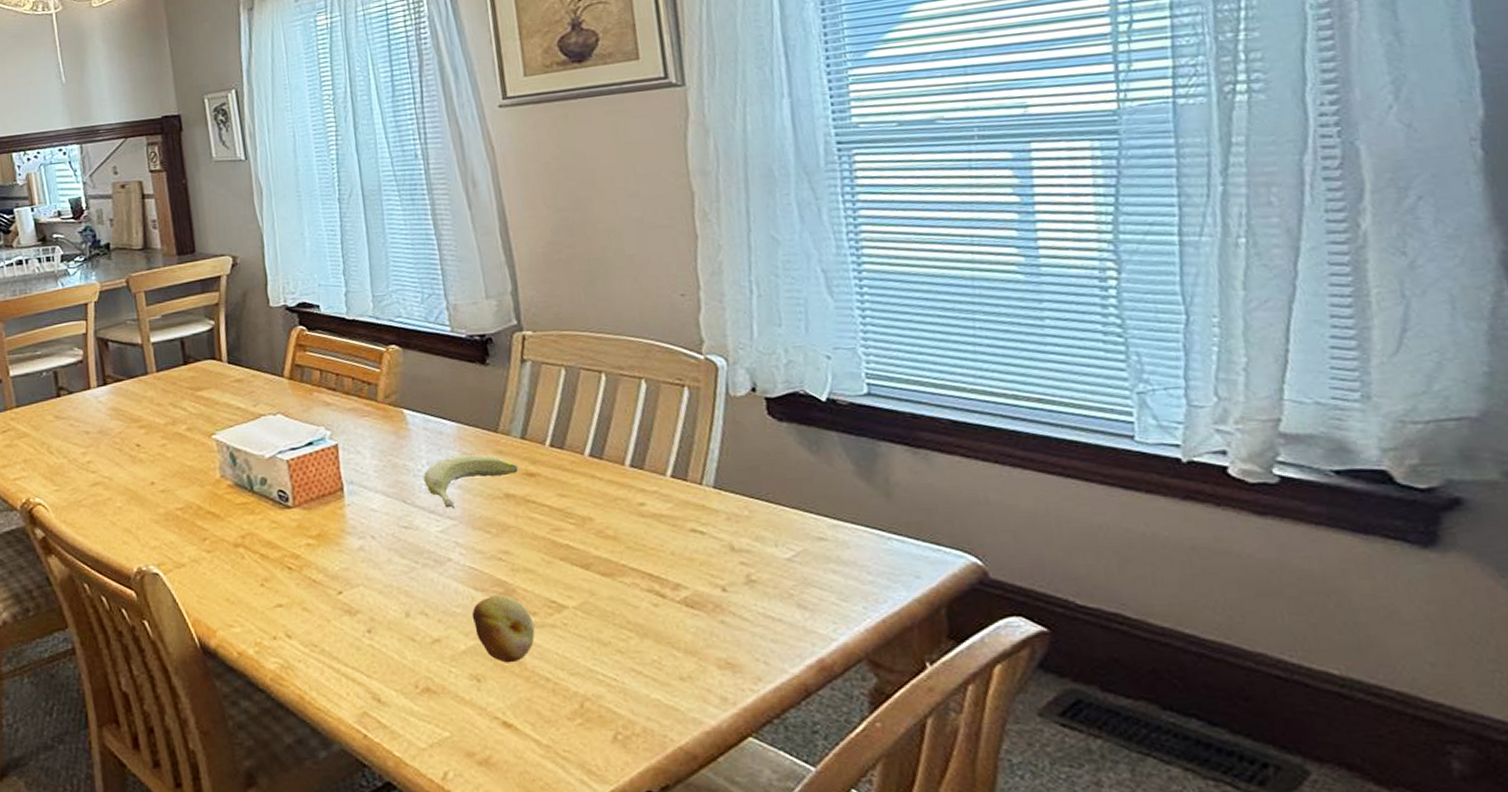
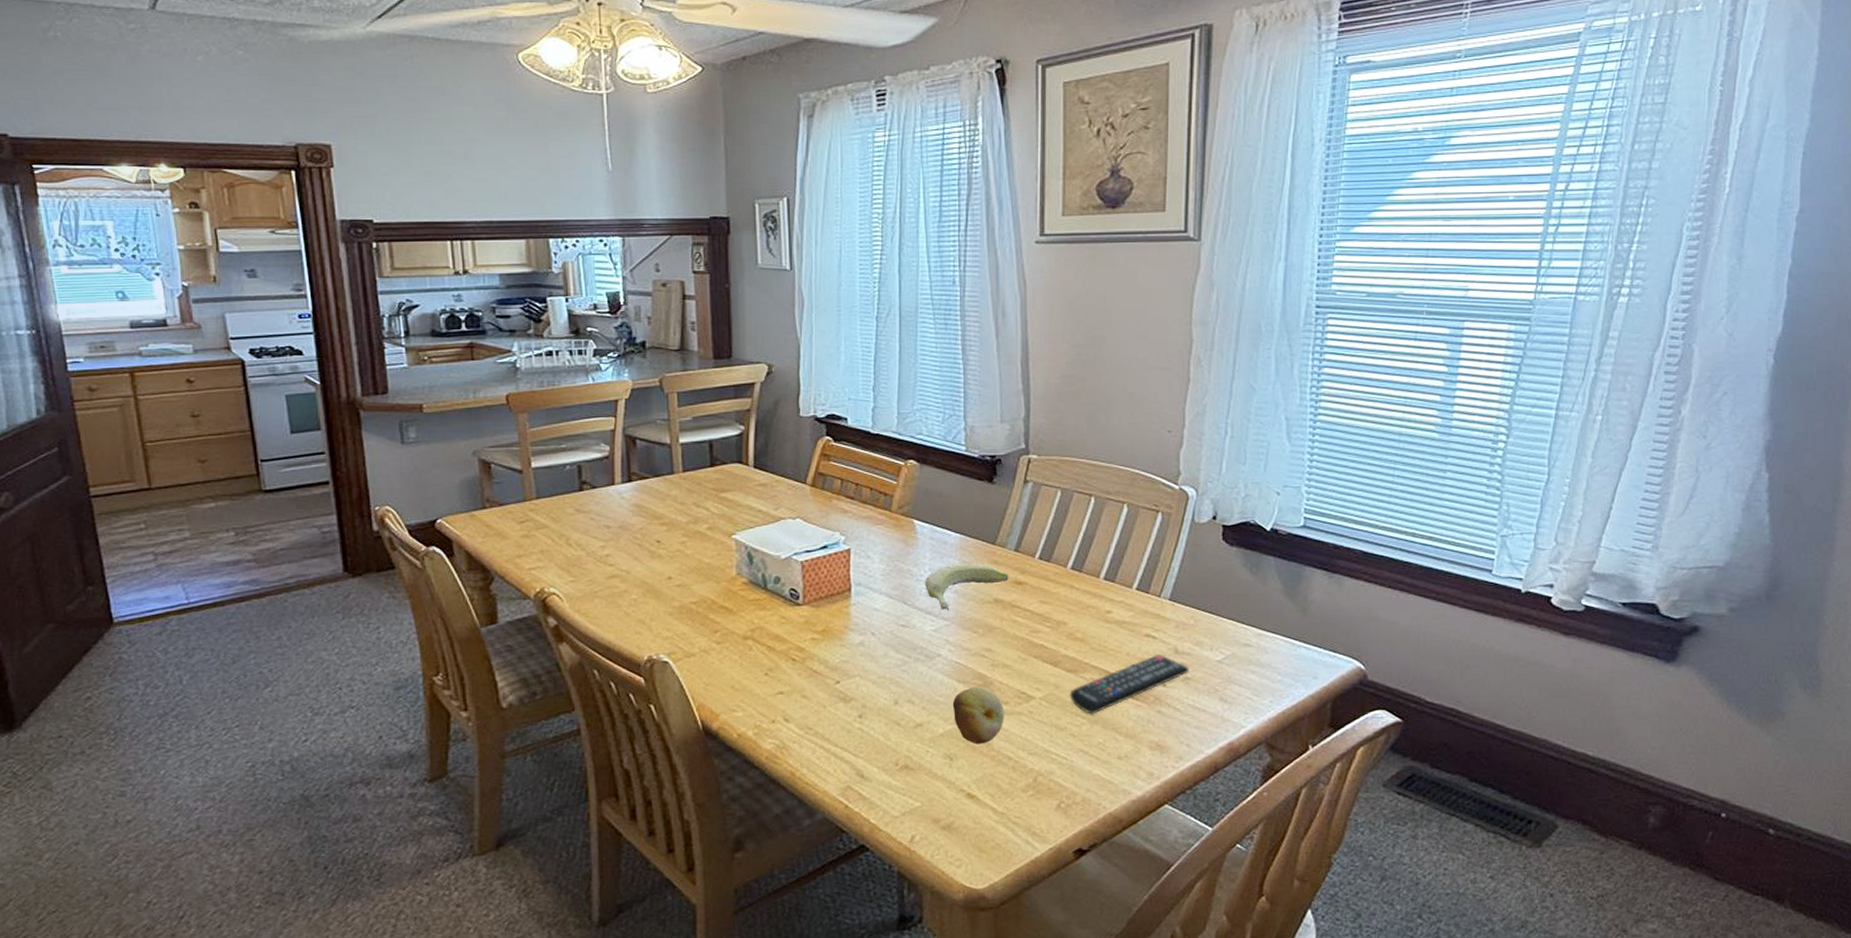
remote control: none [608,552,753,626] -> present [1069,654,1190,714]

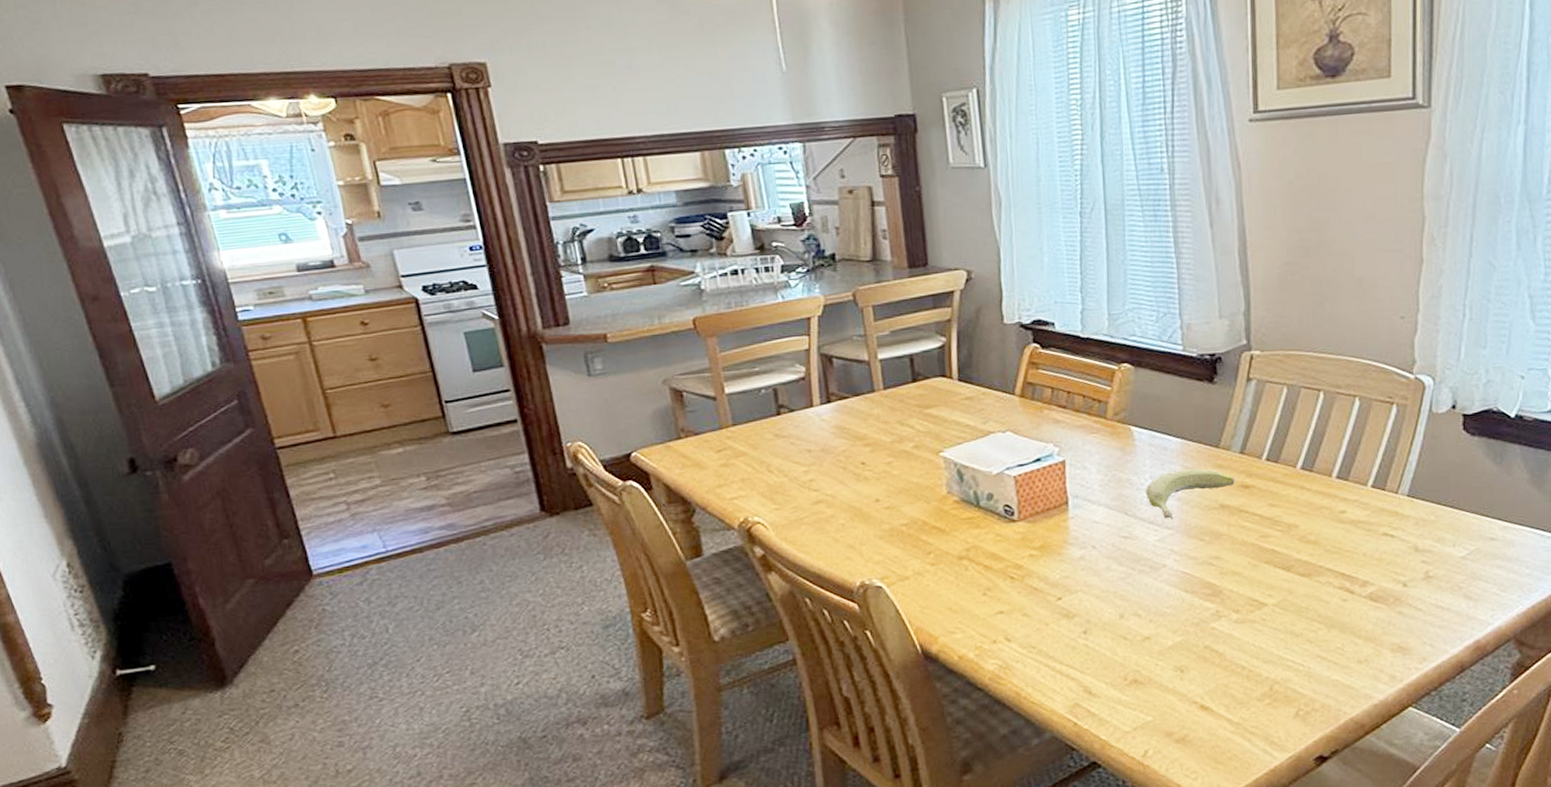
fruit: present [952,686,1004,744] -> none [1180,596,1236,655]
remote control: present [1069,654,1190,714] -> none [1304,553,1431,619]

